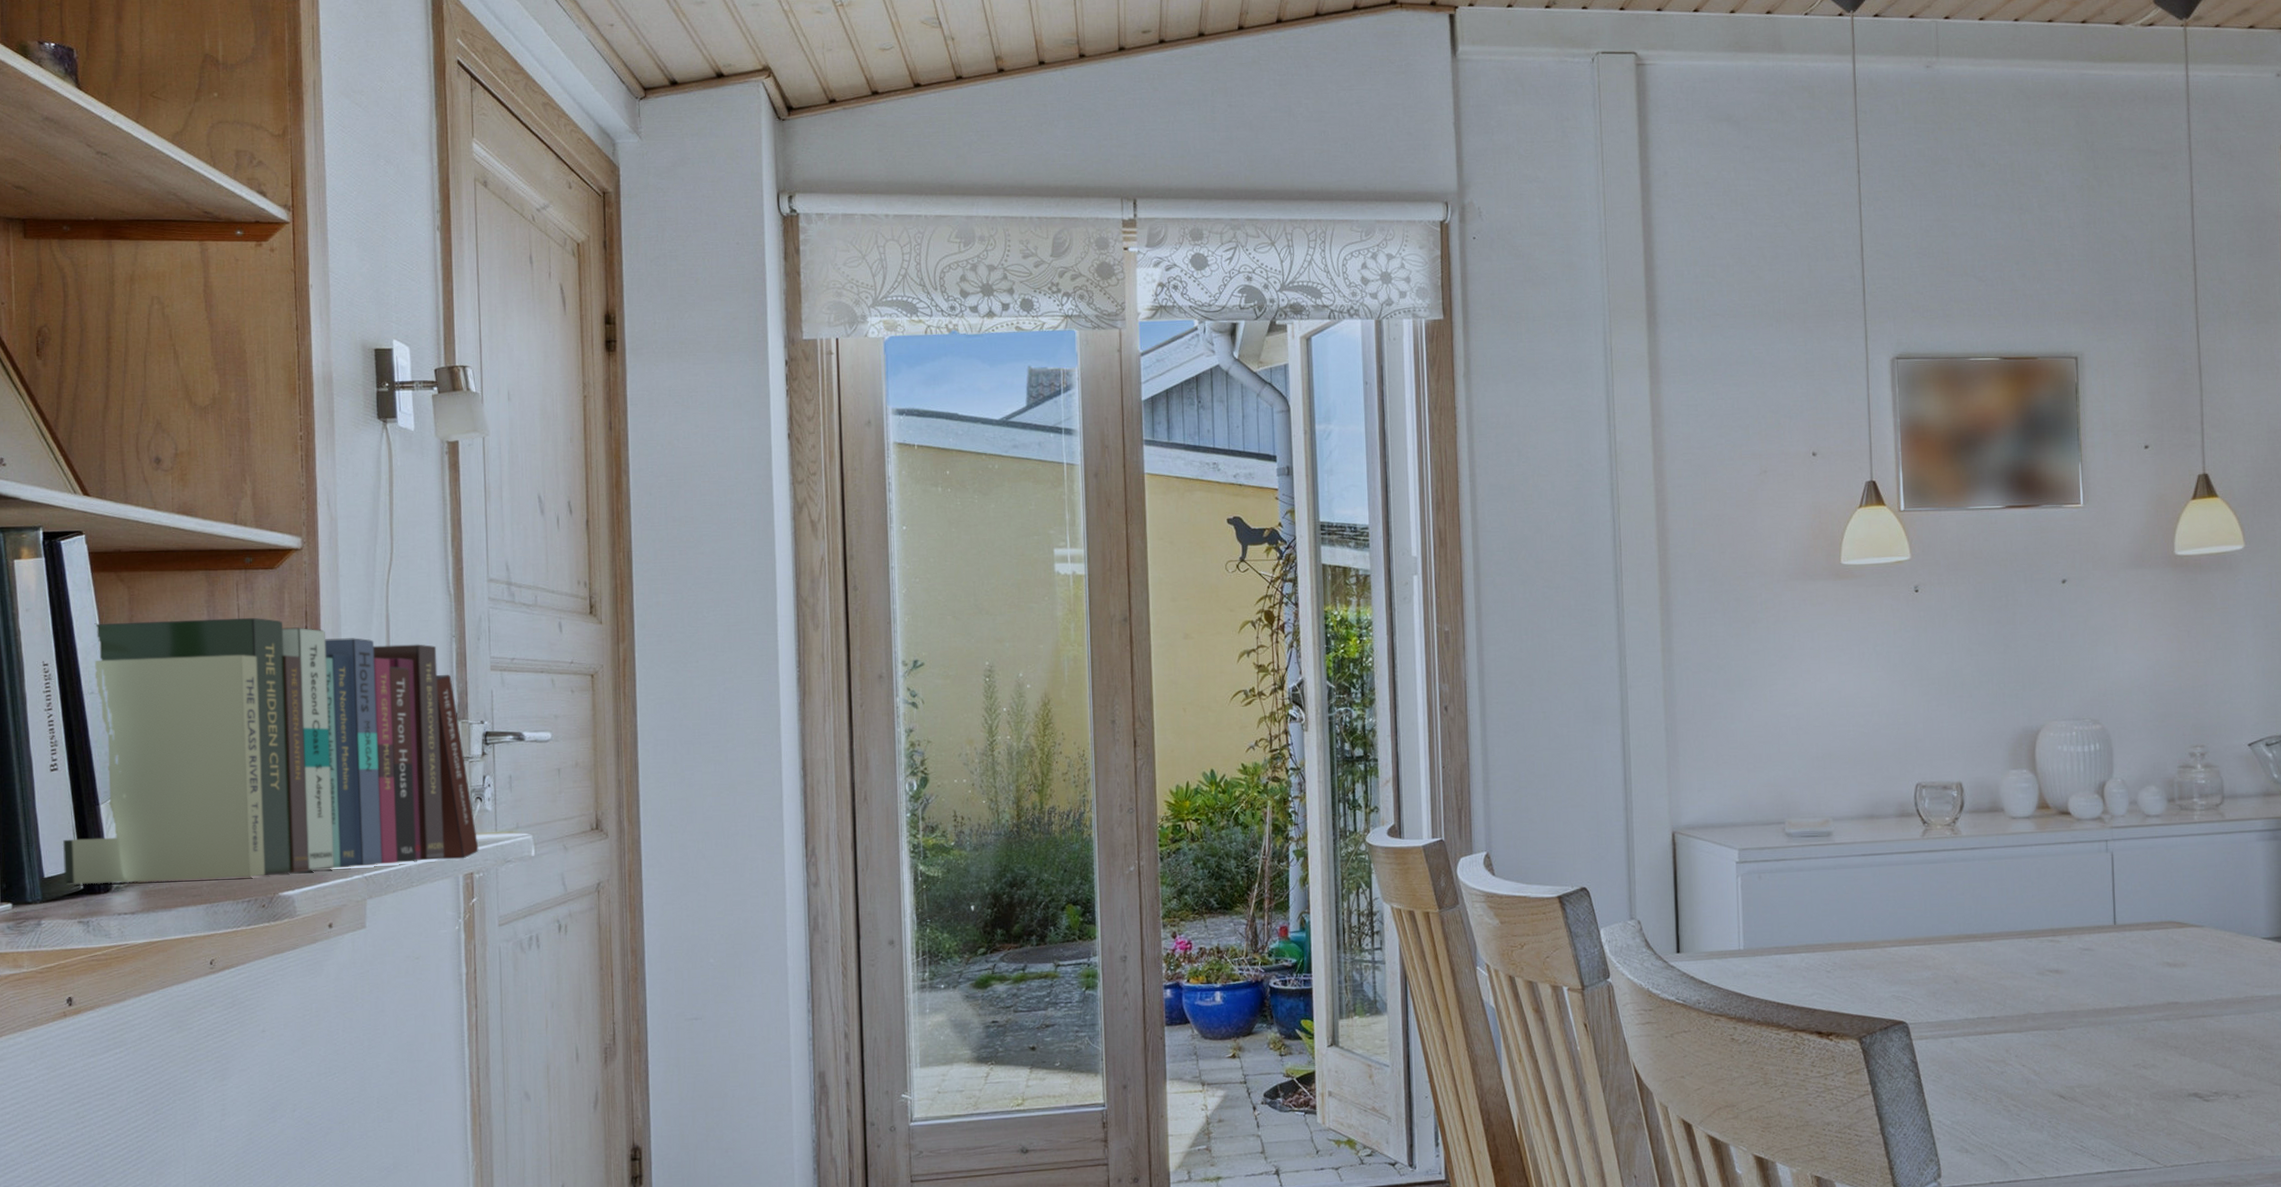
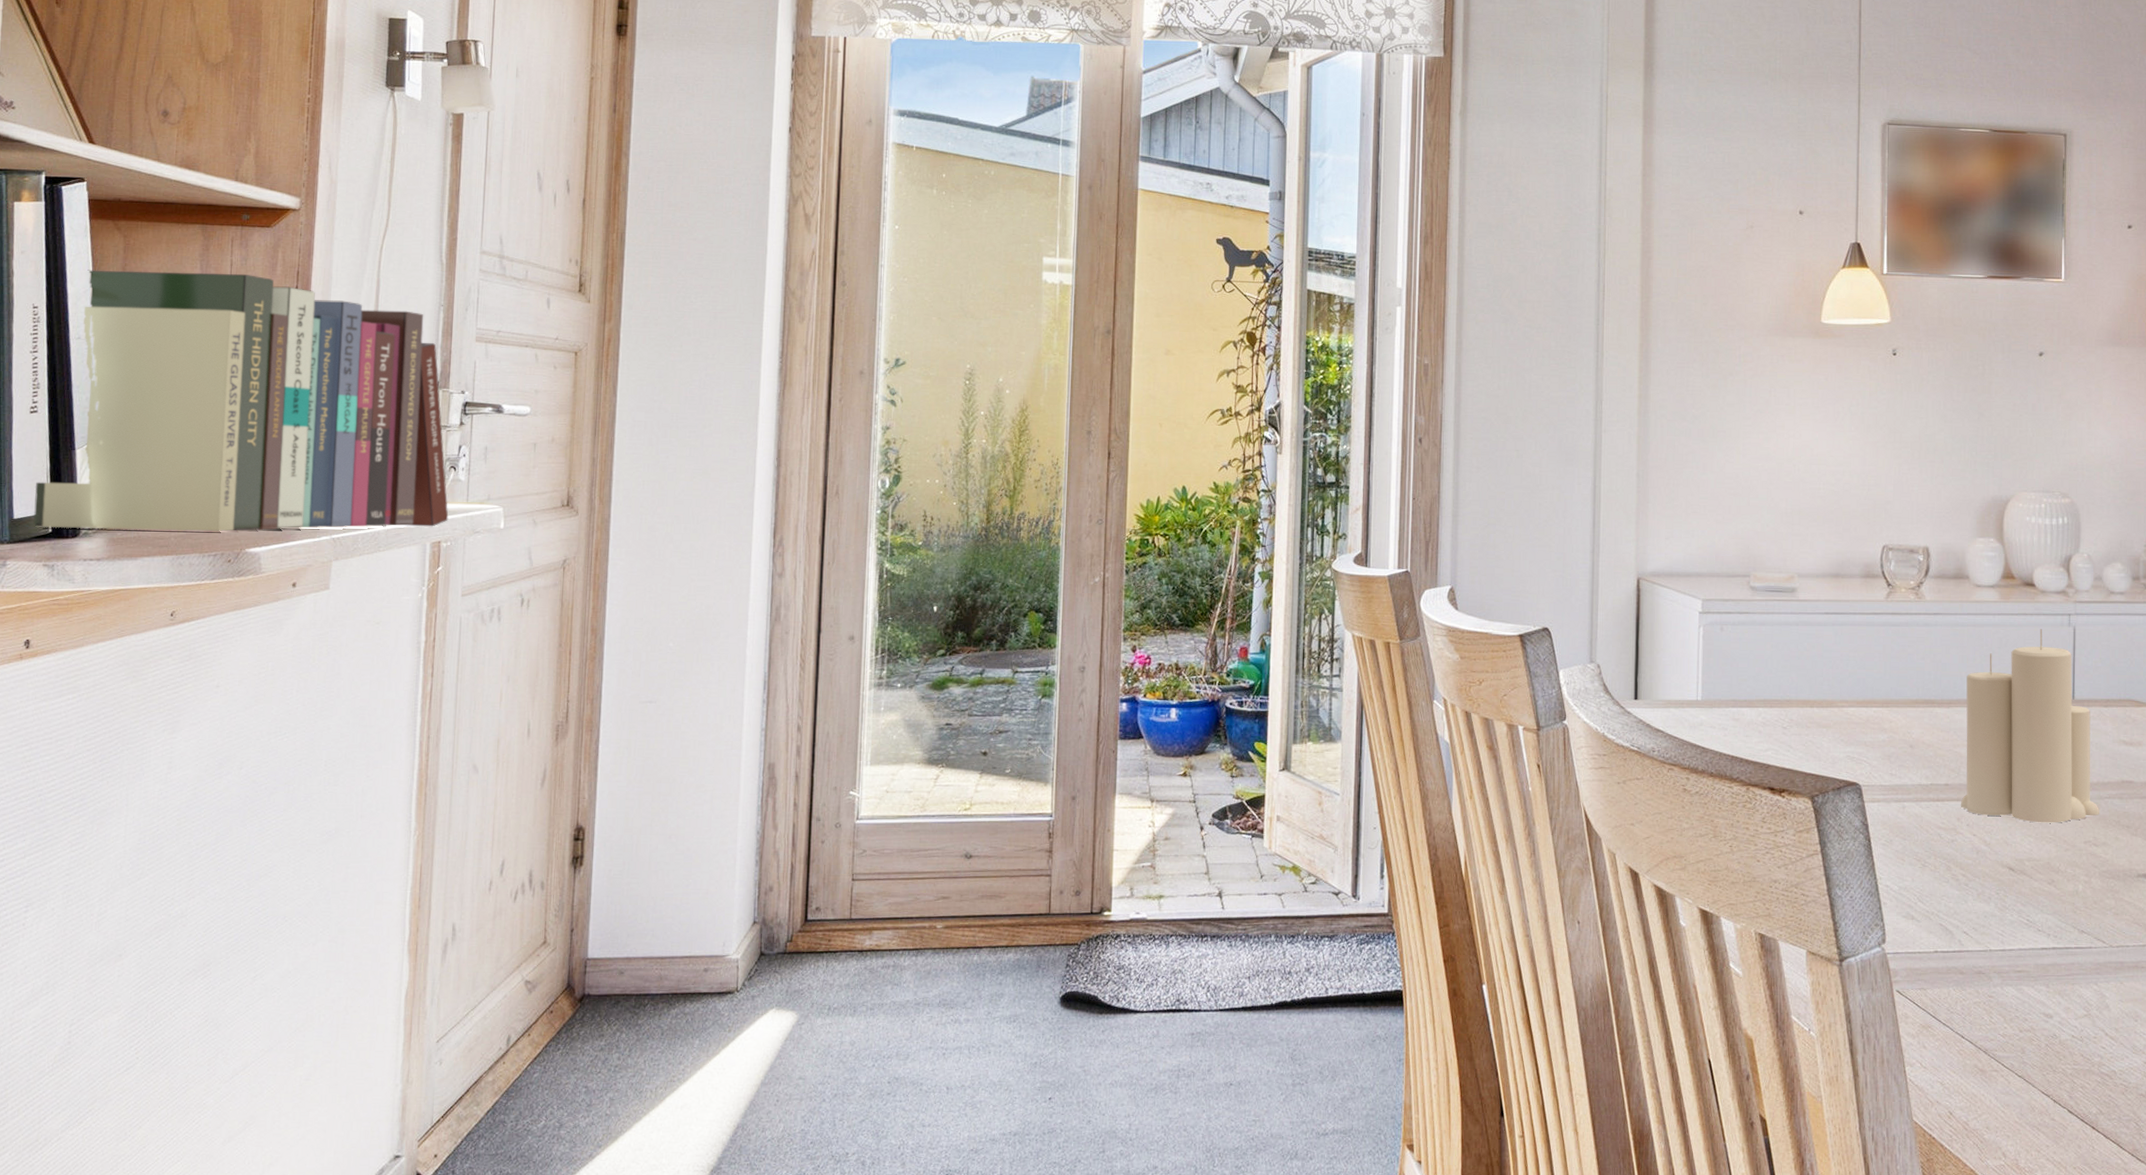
candle: none [2007,857,2148,1050] -> present [1960,629,2100,823]

